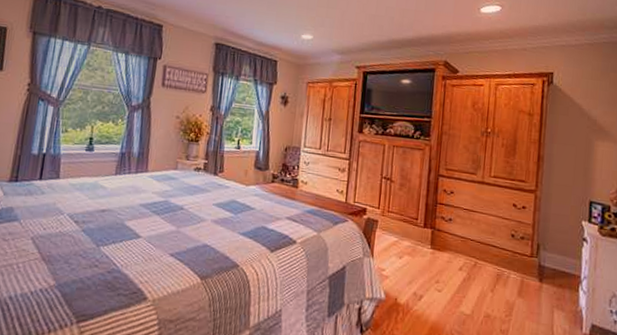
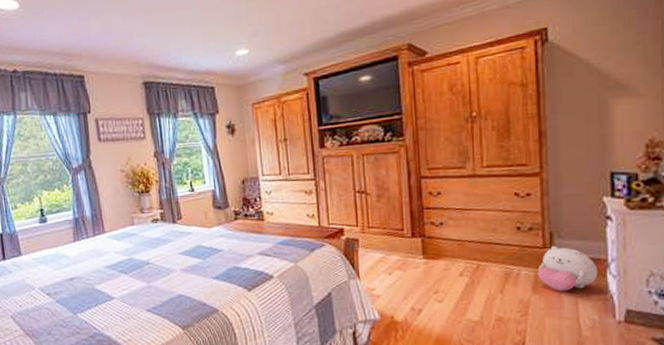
plush toy: none [523,257,573,299] -> present [537,246,598,292]

